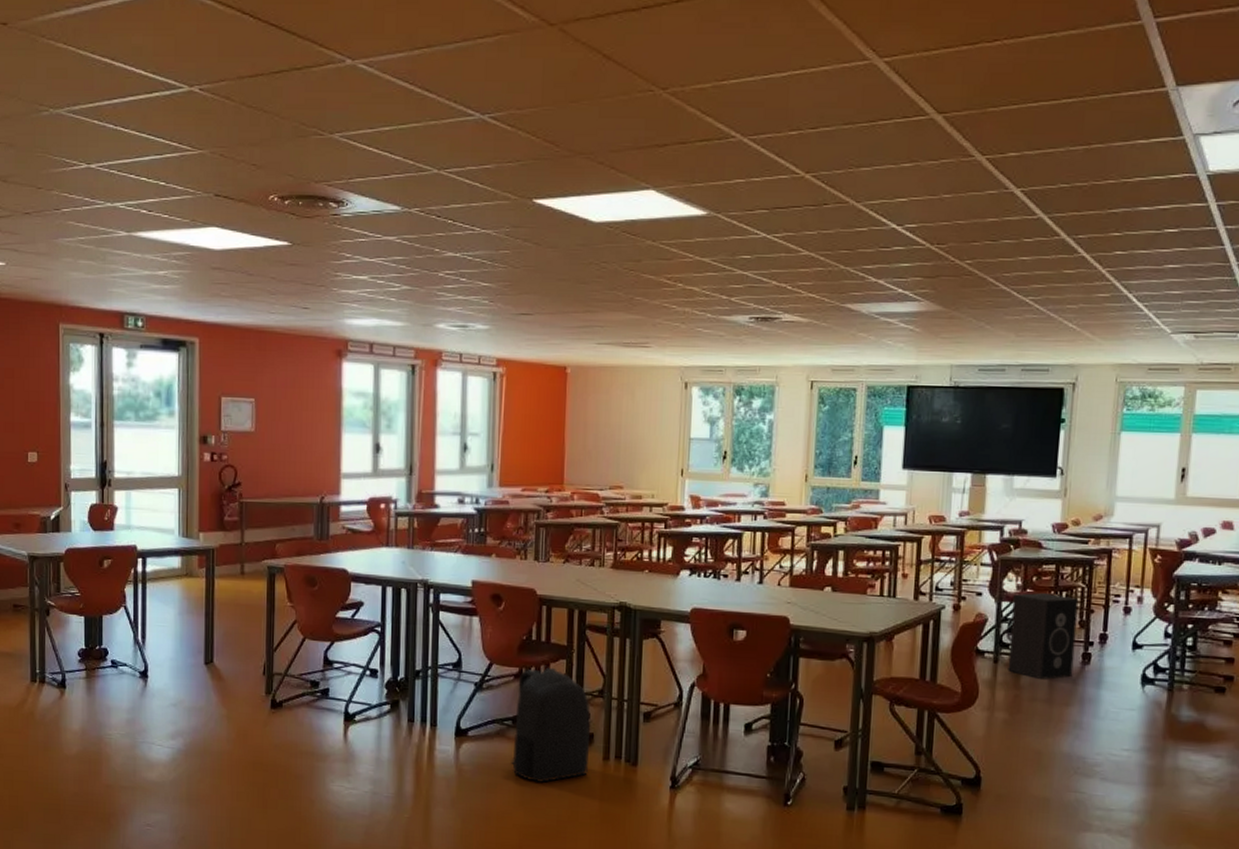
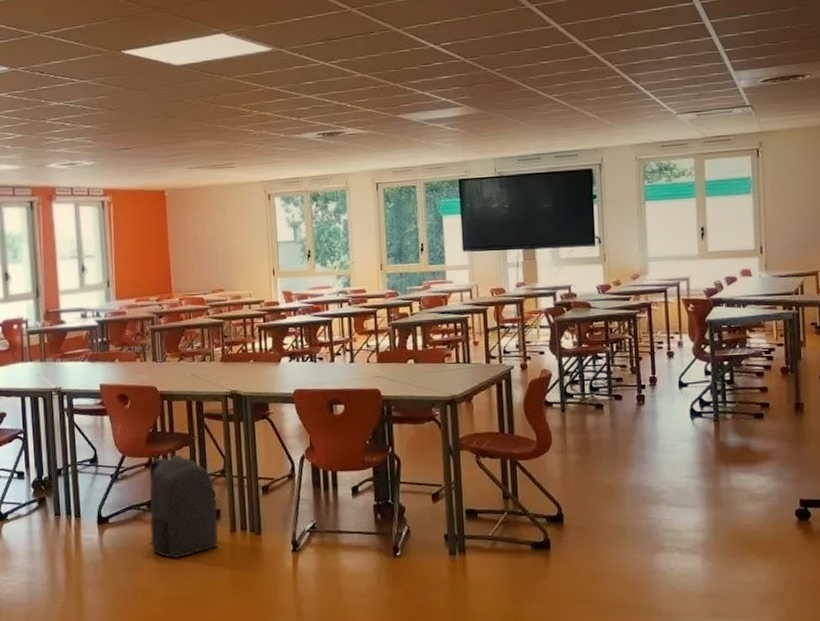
speaker: present [1007,592,1079,679] -> none [571,346,631,422]

